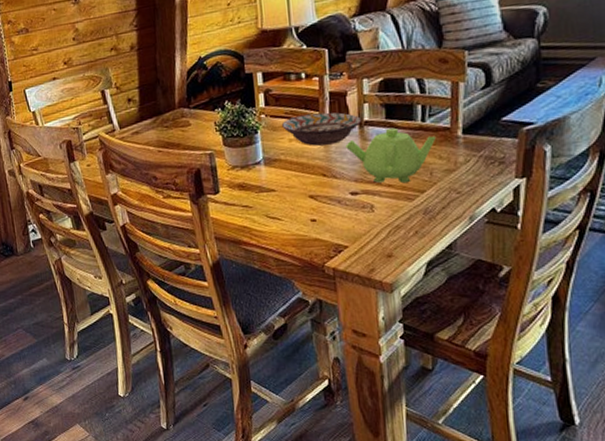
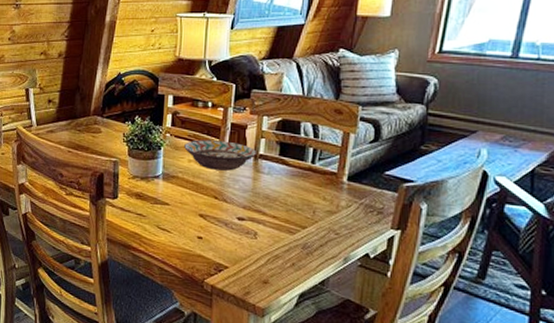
teapot: present [346,127,435,184] -> none [239,164,322,218]

